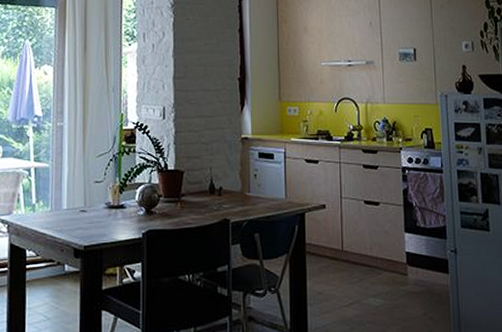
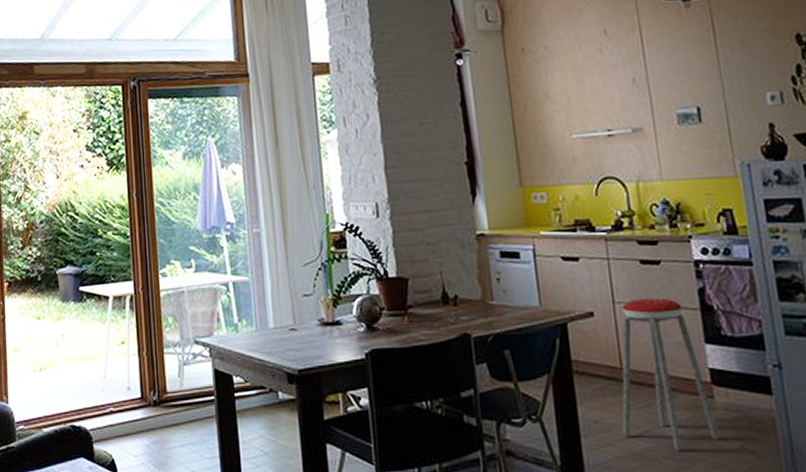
music stool: none [339,195,409,318] -> present [622,298,720,452]

